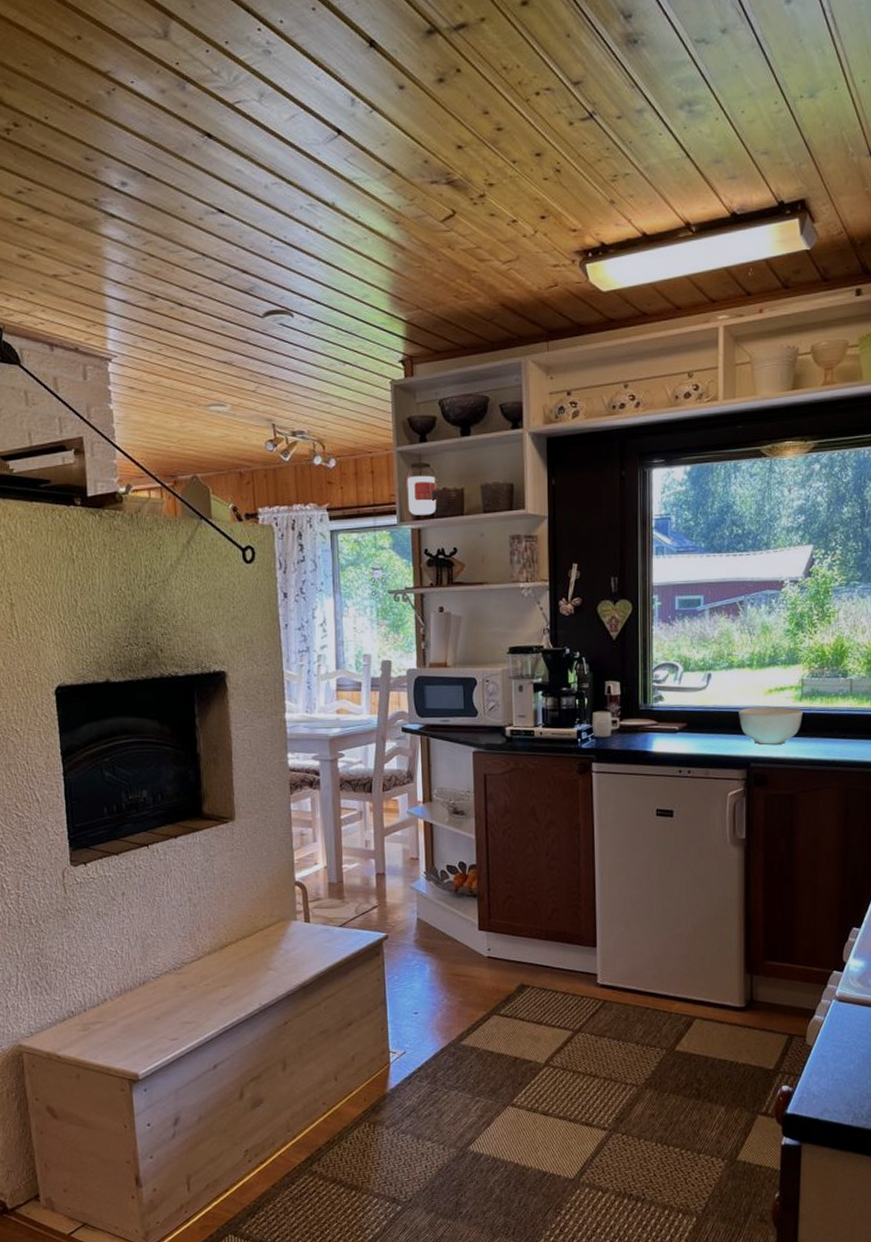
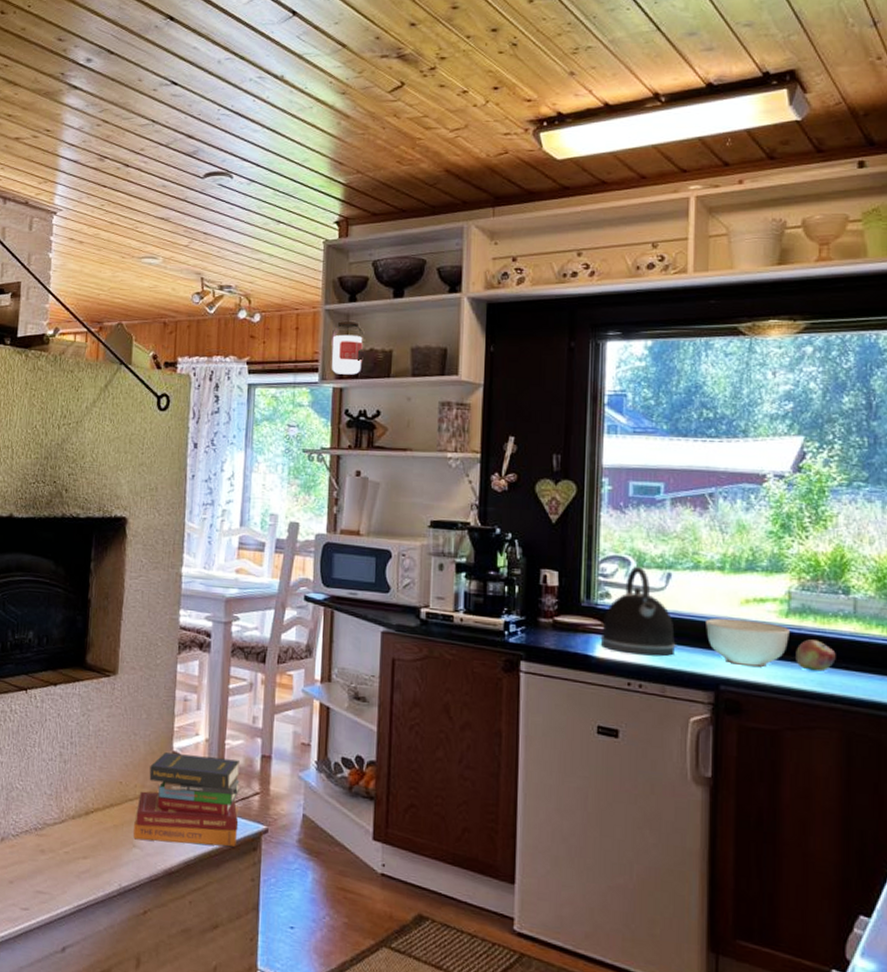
books: none [267,881,362,963] -> present [133,752,241,847]
mug: present [591,711,619,738] -> none [522,602,556,634]
kettle: none [656,670,716,746] -> present [600,566,676,657]
fruit: none [807,717,837,743] -> present [796,639,836,672]

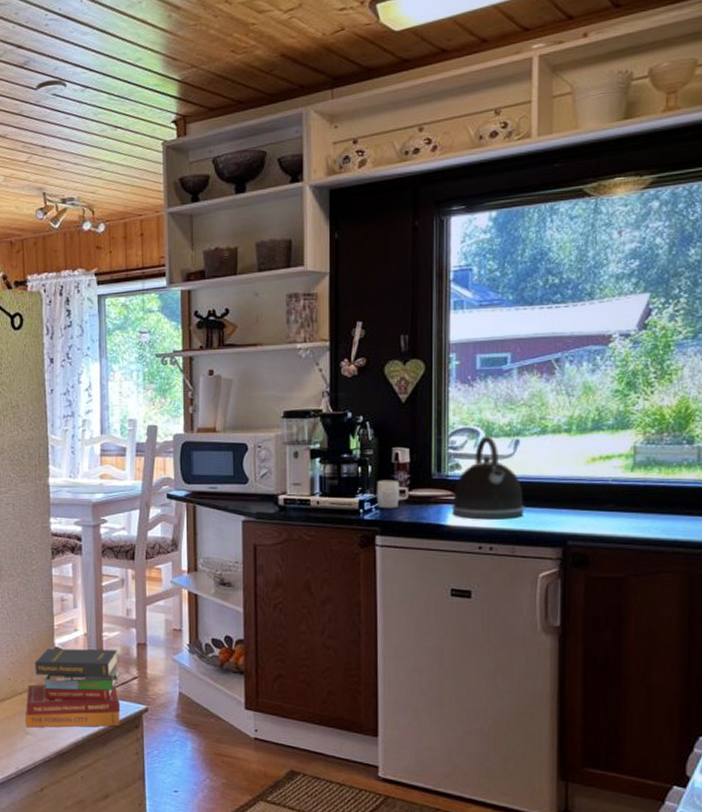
jar: present [330,321,365,375] -> none [176,222,209,277]
mug: none [522,602,556,634] -> present [376,480,408,509]
bowl: present [706,618,791,667] -> none [553,477,636,520]
fruit: present [796,639,836,672] -> none [640,490,680,519]

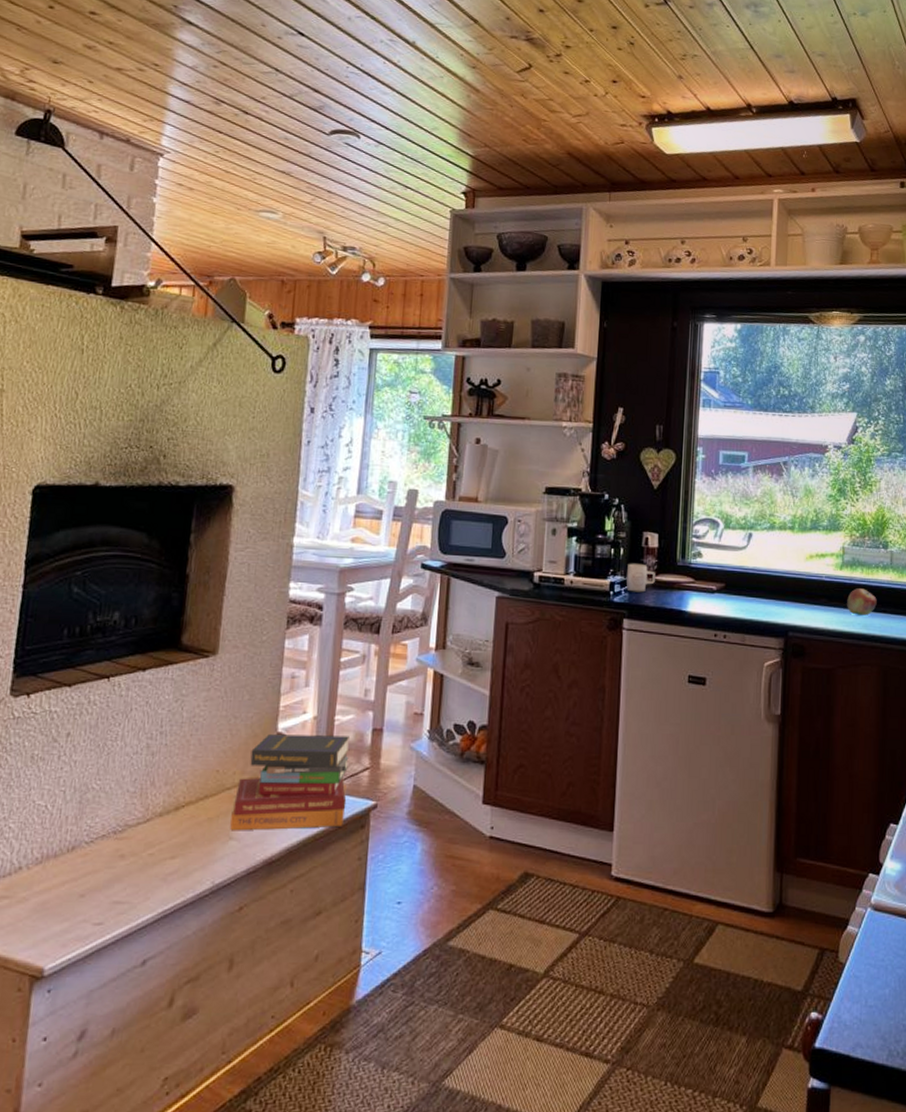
kettle: present [451,436,525,520] -> none [692,527,755,609]
fruit: none [640,490,680,519] -> present [847,588,877,616]

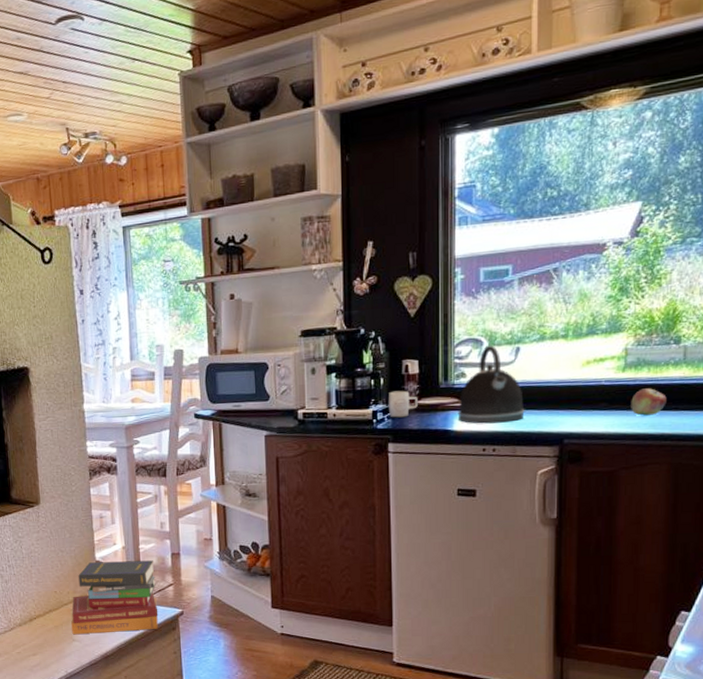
kettle: none [692,527,755,609] -> present [457,345,525,424]

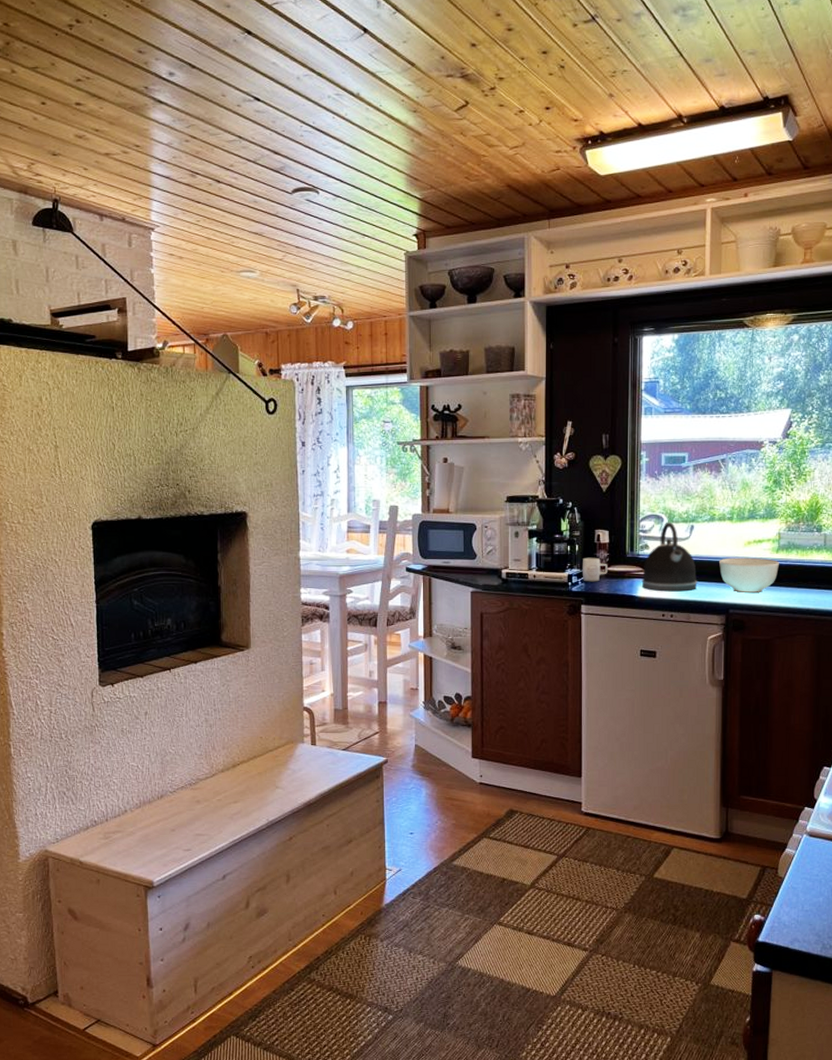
books: present [71,560,159,635] -> none [276,708,363,782]
bowl: none [551,379,627,420] -> present [719,557,780,592]
fruit: present [631,388,667,416] -> none [783,568,811,592]

